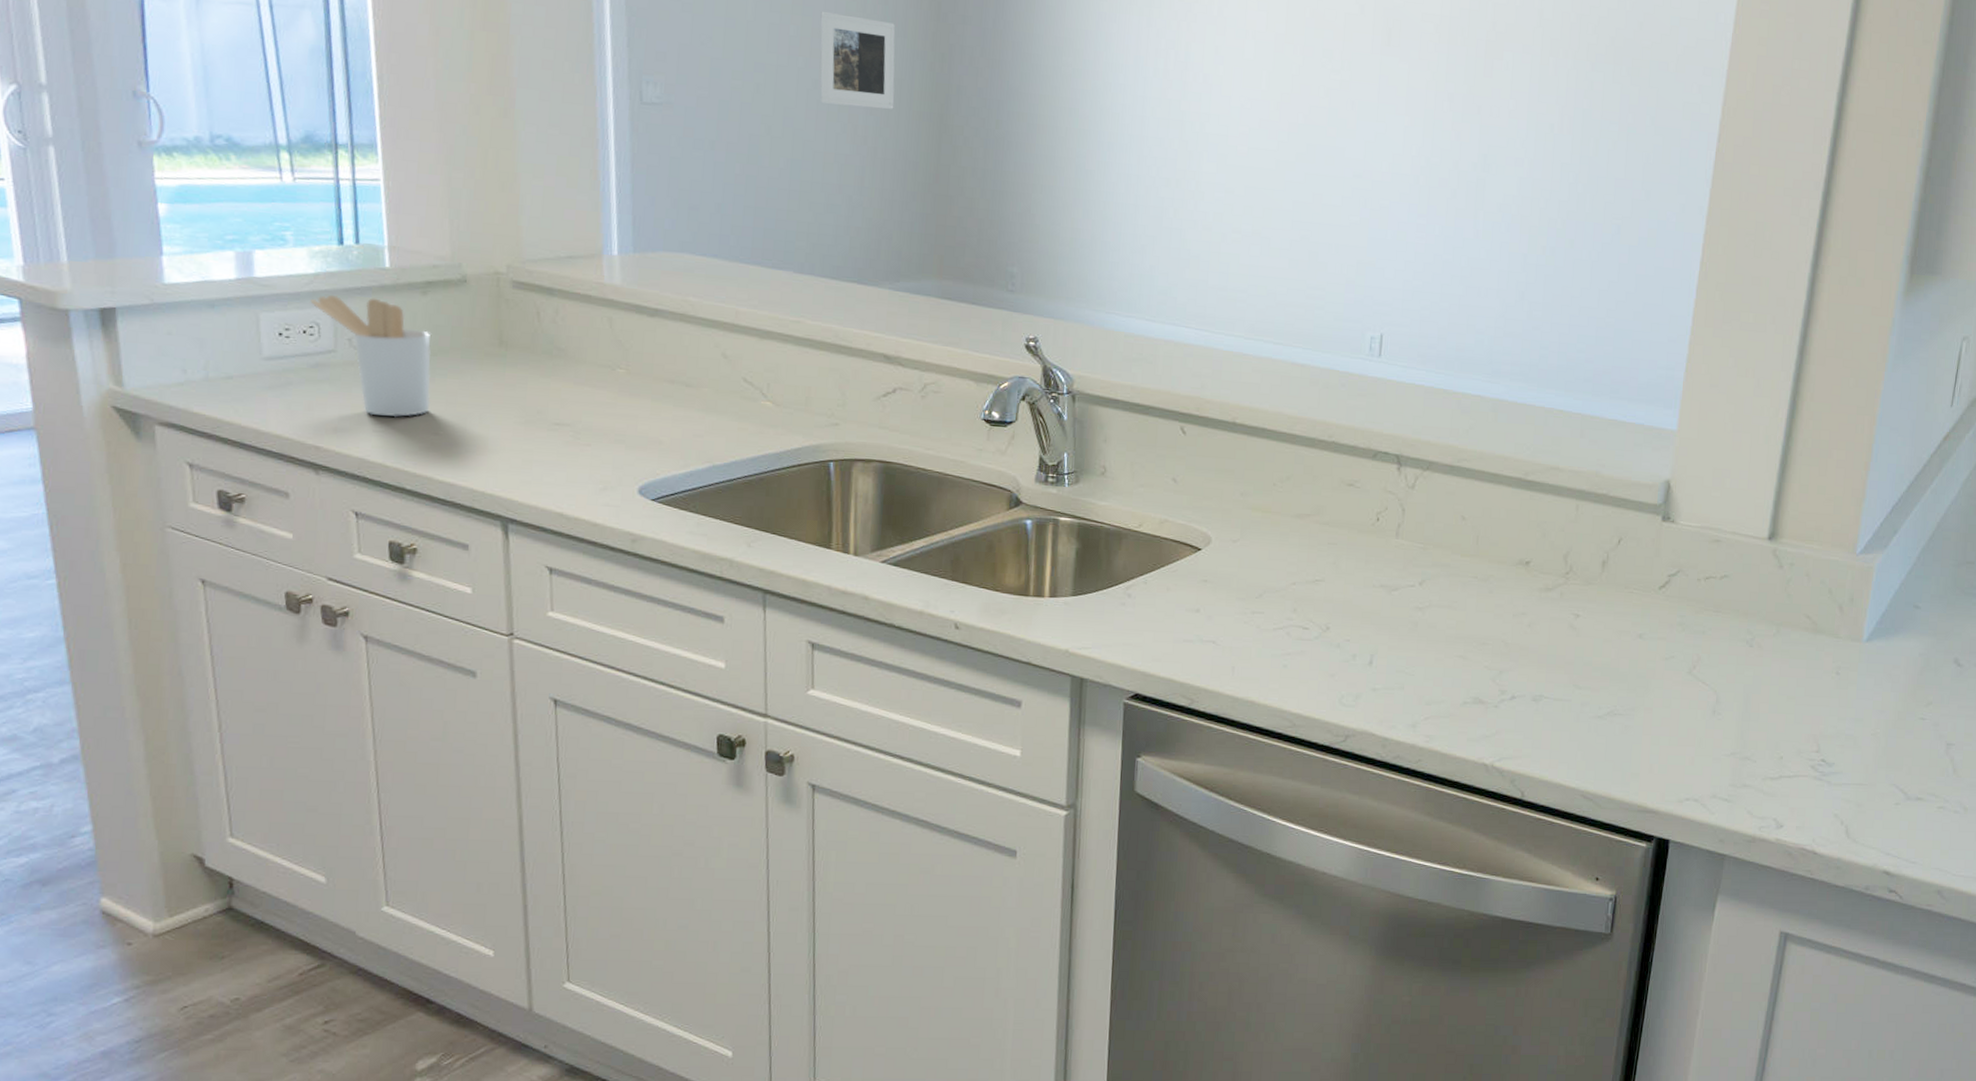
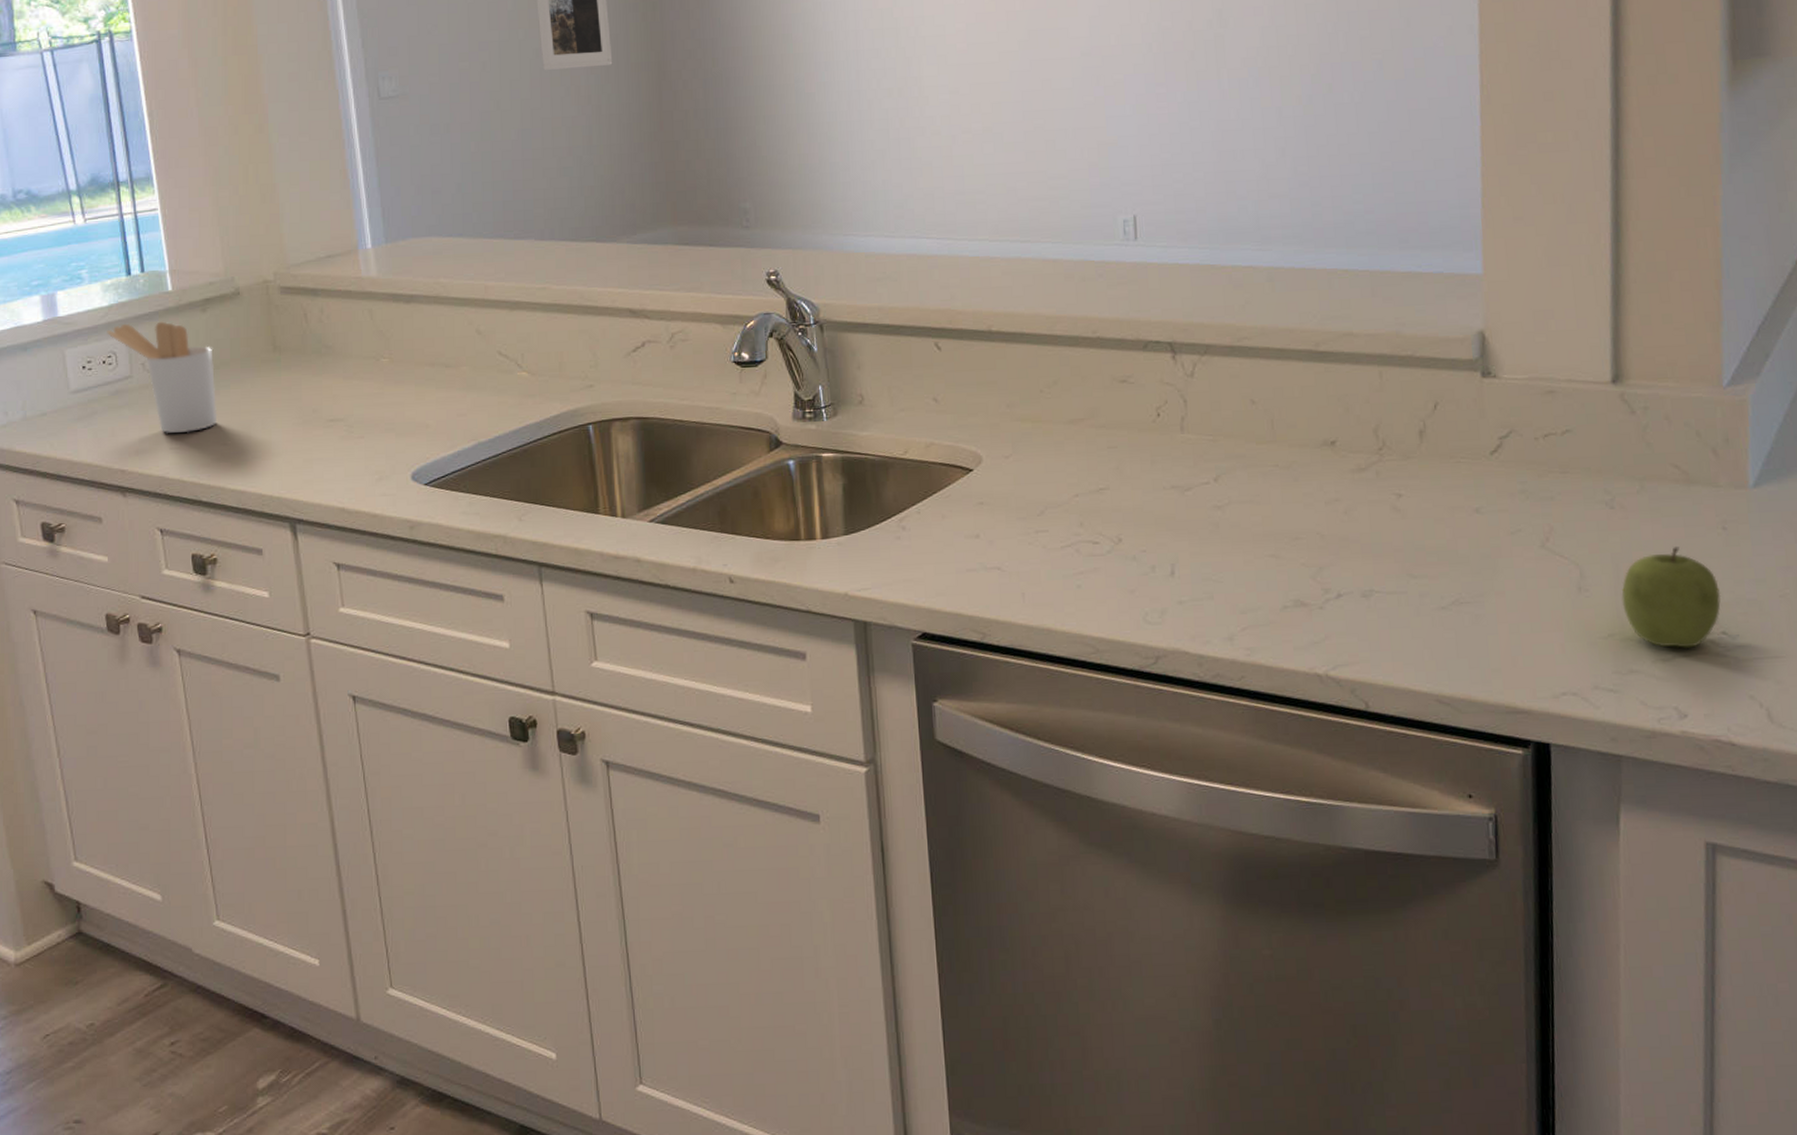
fruit: none [1746,685,1826,770] -> present [1621,547,1721,648]

